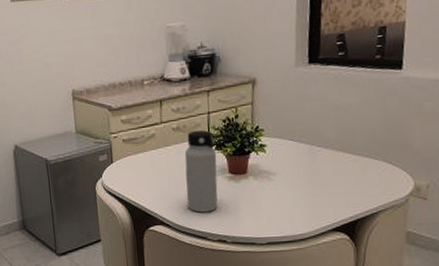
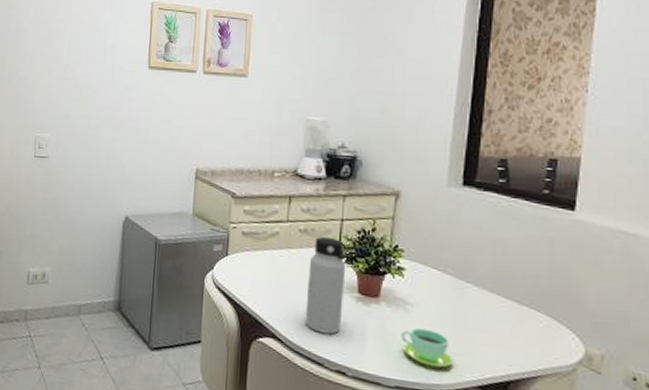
cup: none [268,191,312,221] -> present [401,327,453,368]

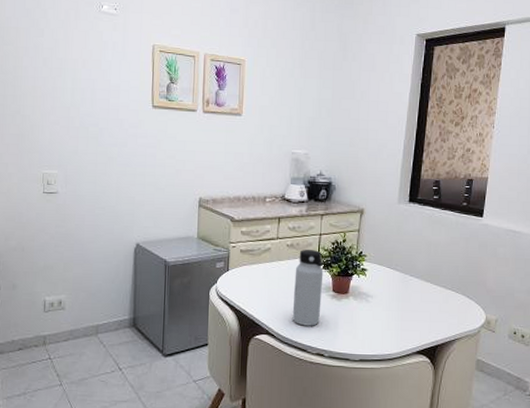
cup: present [401,327,453,368] -> none [364,313,400,342]

